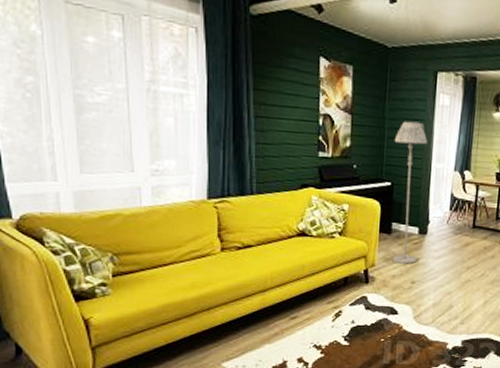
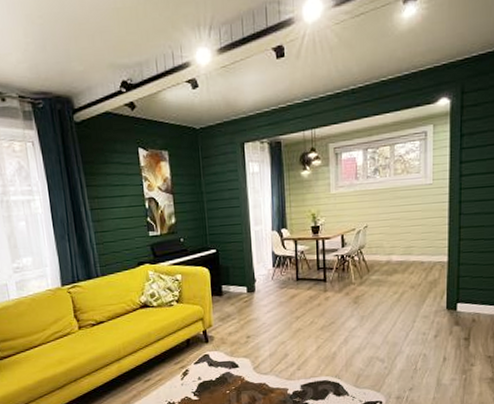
floor lamp: present [393,121,428,264] -> none [213,191,249,322]

